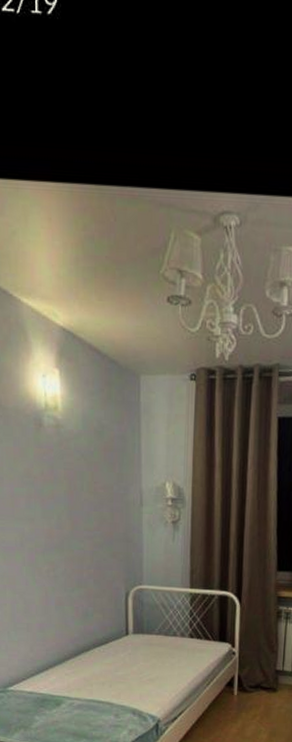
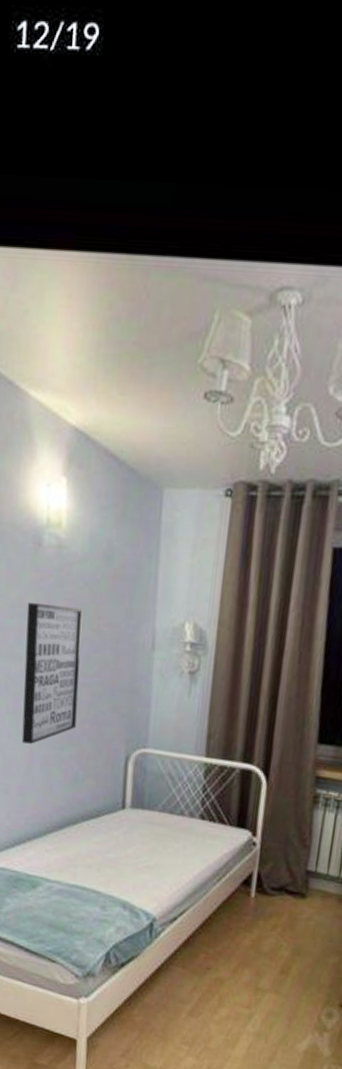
wall art: none [34,472,82,589] -> present [21,602,83,744]

